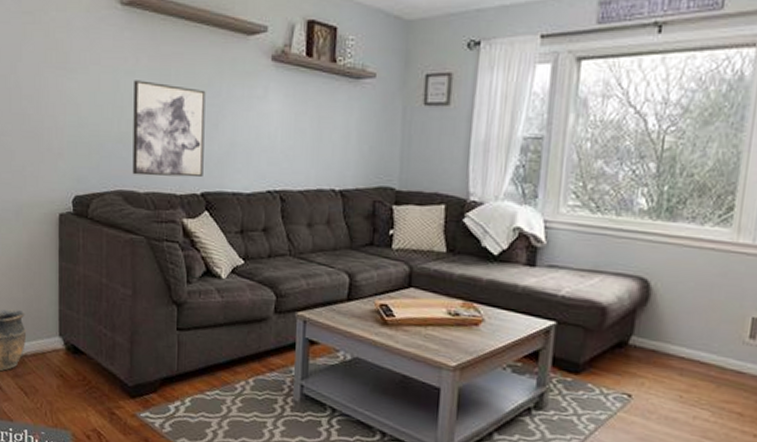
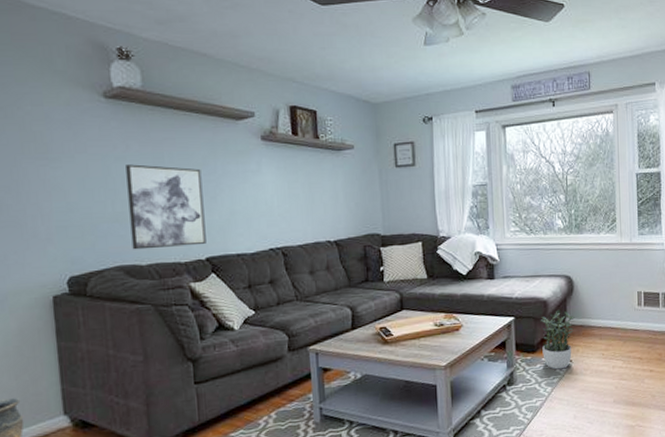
potted plant: none [589,322,645,405] -> present [540,309,575,370]

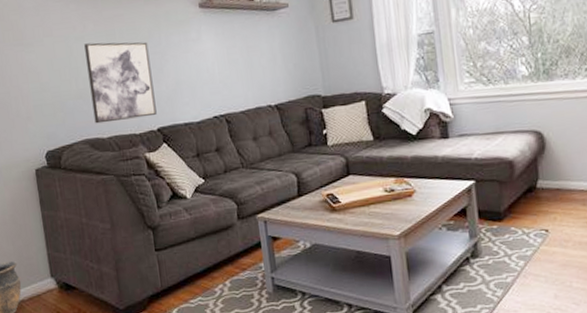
potted plant: present [540,309,575,370] -> none [506,170,549,241]

